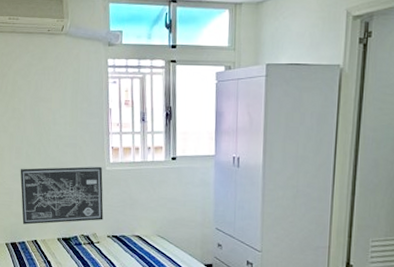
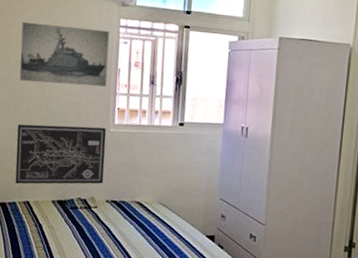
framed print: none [15,70,100,128] -> present [19,21,110,87]

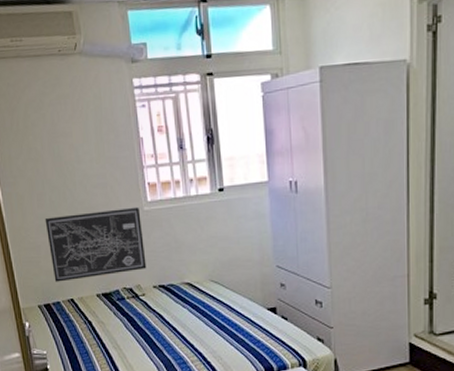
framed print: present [19,21,110,87] -> none [25,94,131,170]

